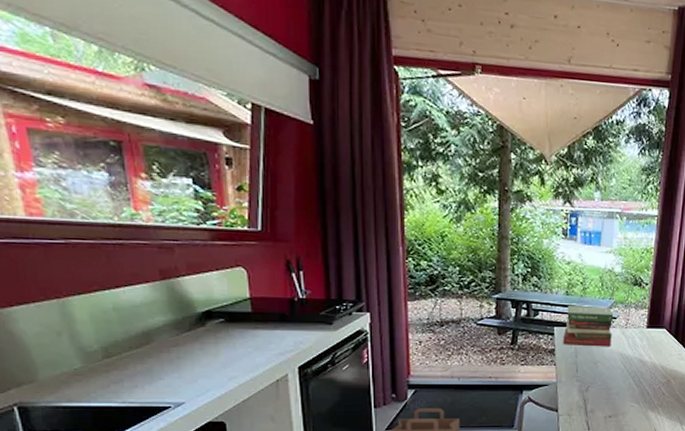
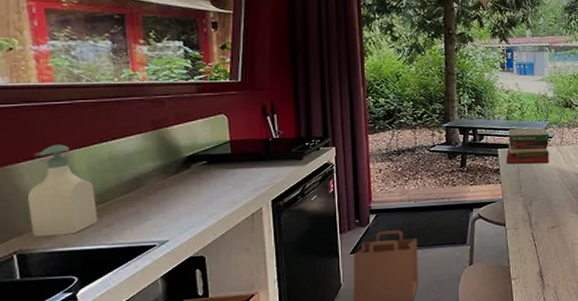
soap bottle: none [25,289,105,389] -> present [28,144,98,237]

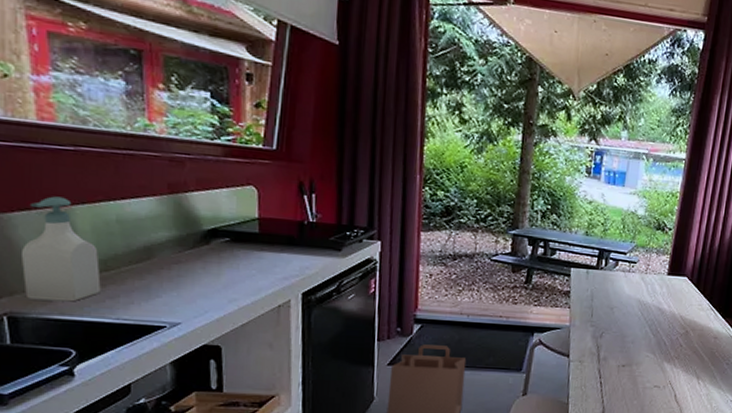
books: present [506,128,549,165] -> none [579,247,633,293]

